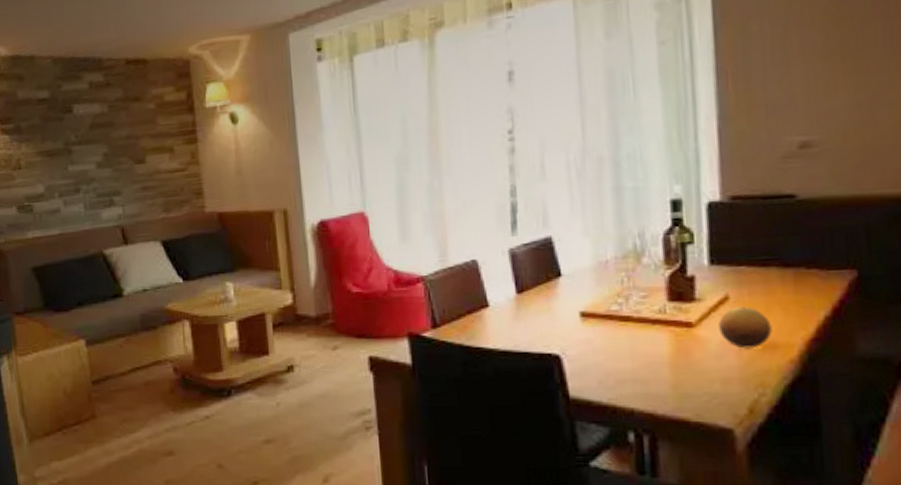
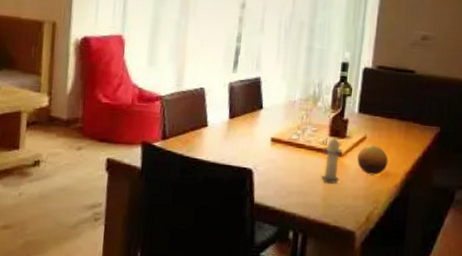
candle: none [661,301,695,365] -> present [321,137,343,183]

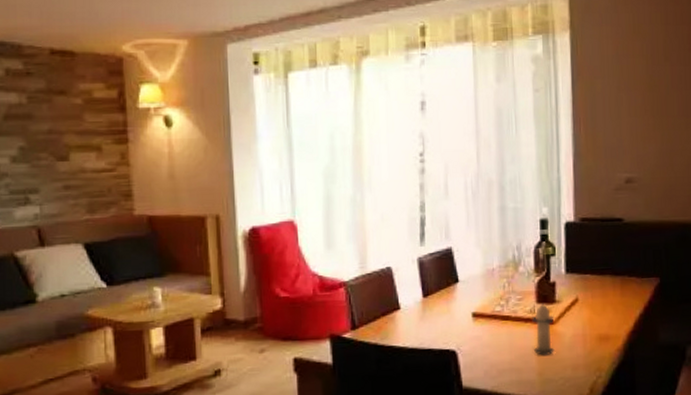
fruit: present [357,145,388,175] -> none [571,307,606,341]

